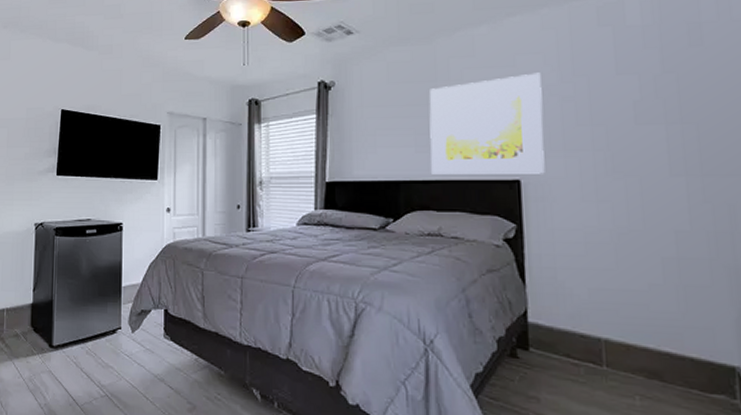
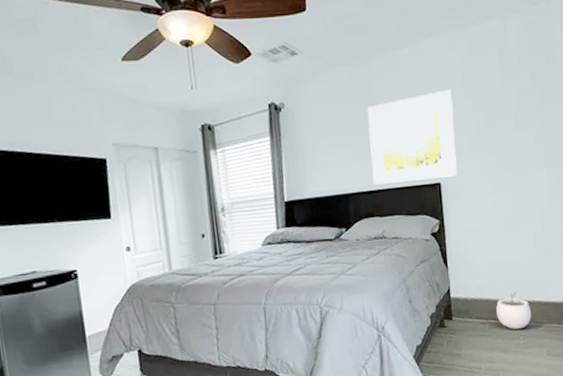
plant pot: none [597,332,656,384] -> present [496,291,532,329]

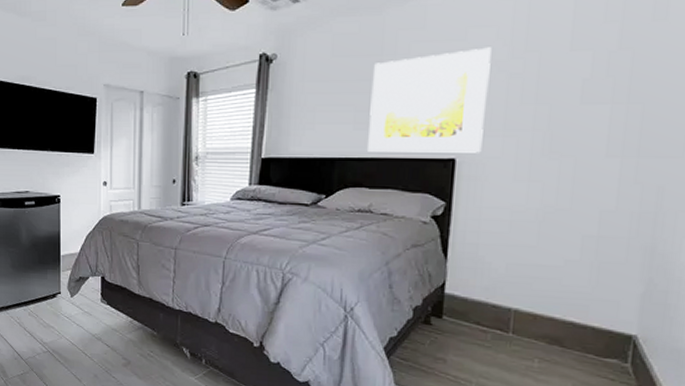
plant pot: present [496,291,532,329] -> none [505,303,559,349]

